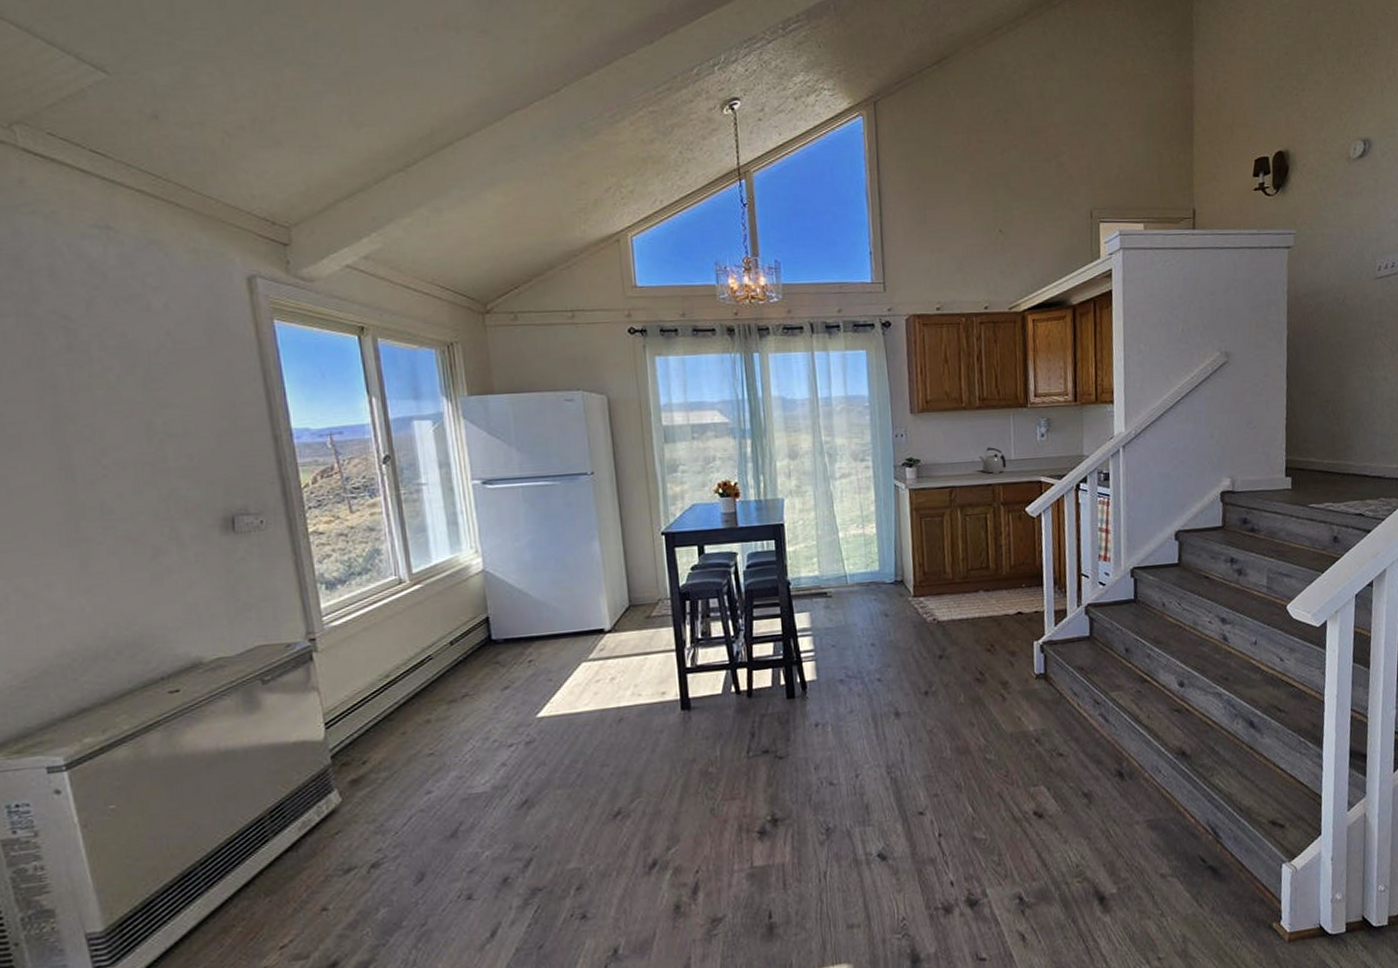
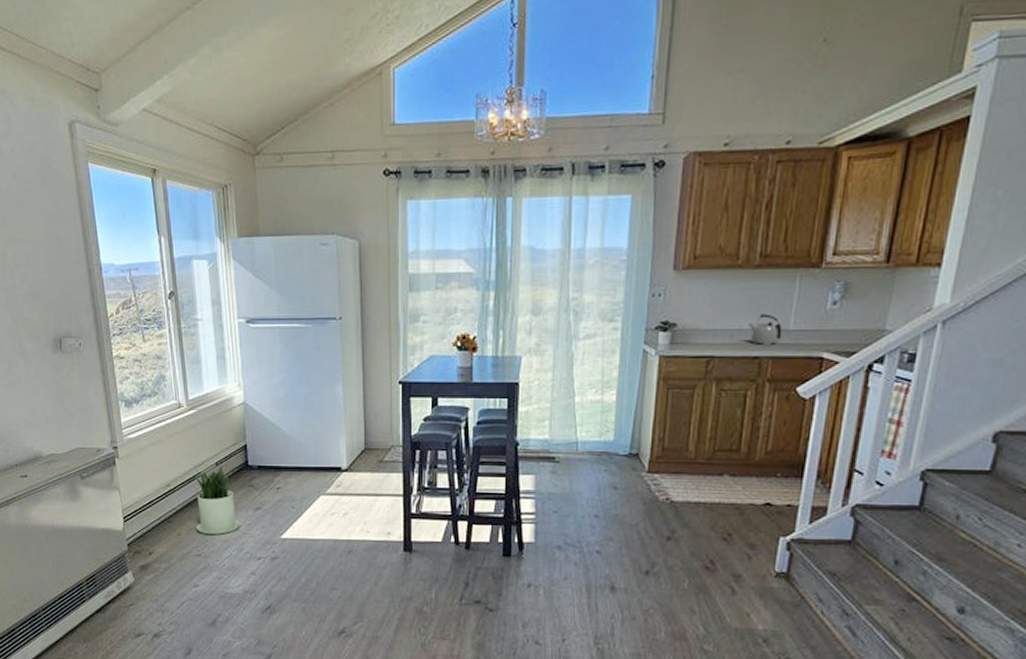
planter: none [421,643,485,728] -> present [193,465,240,535]

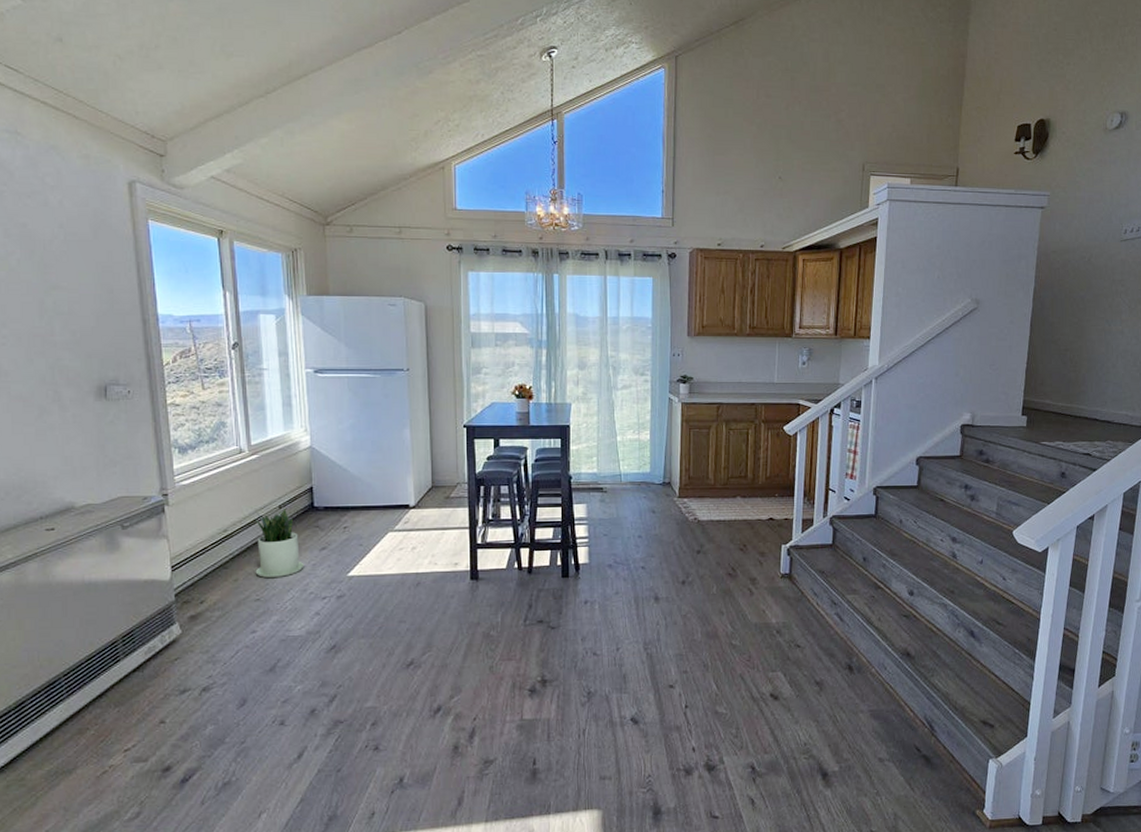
kettle: present [748,314,783,345] -> none [746,371,770,394]

